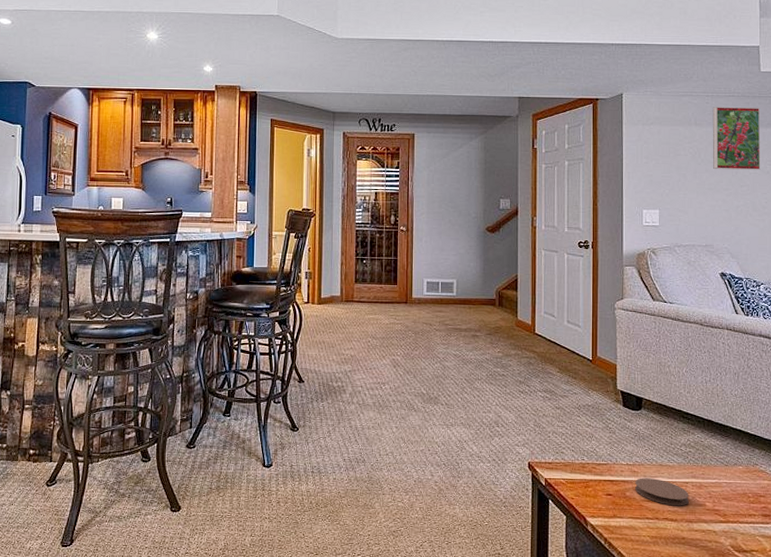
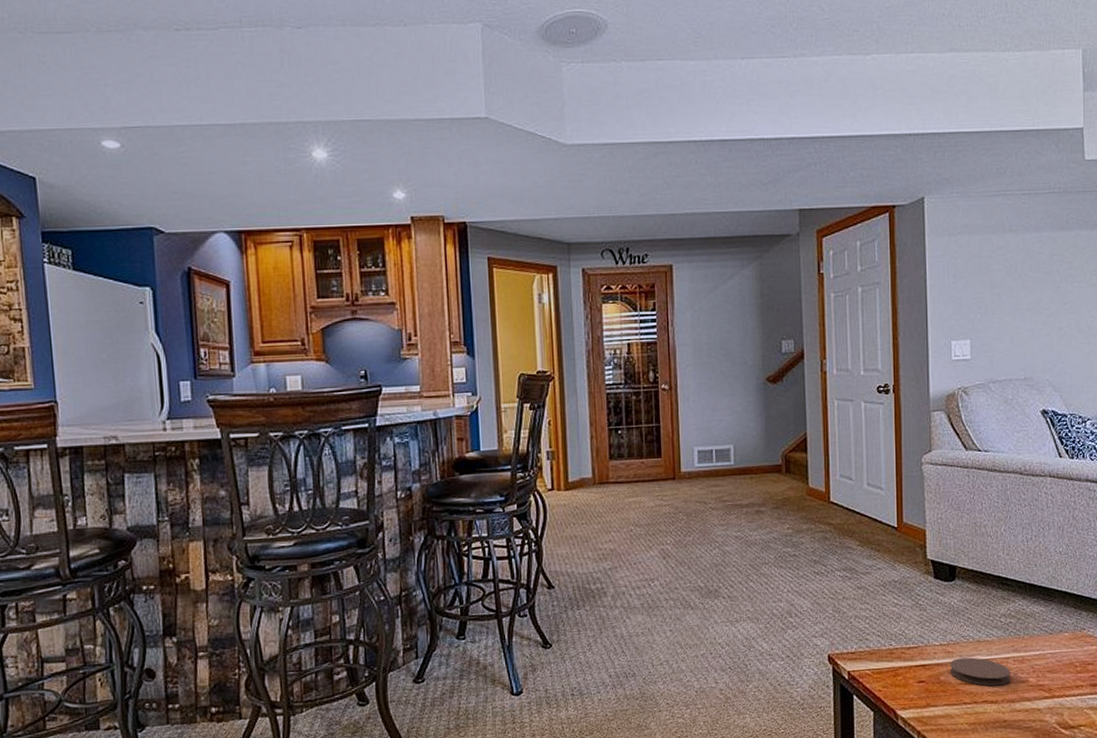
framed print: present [712,107,761,171] -> none [1029,206,1086,286]

